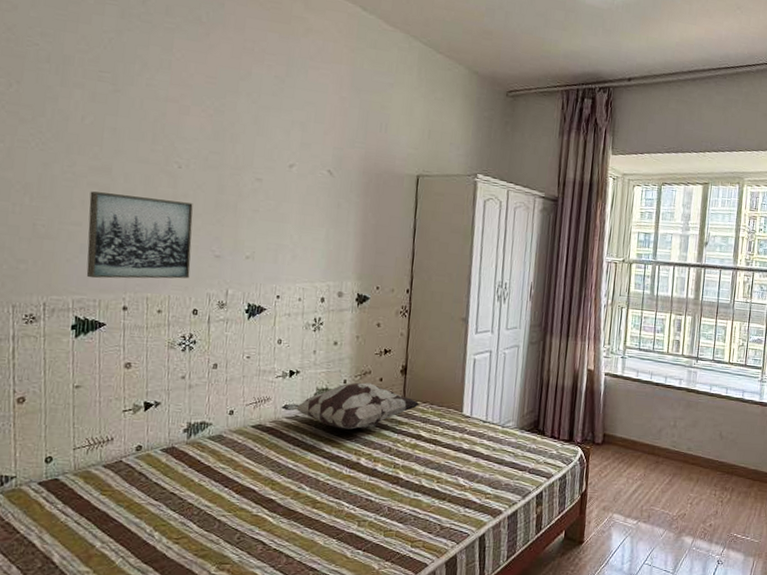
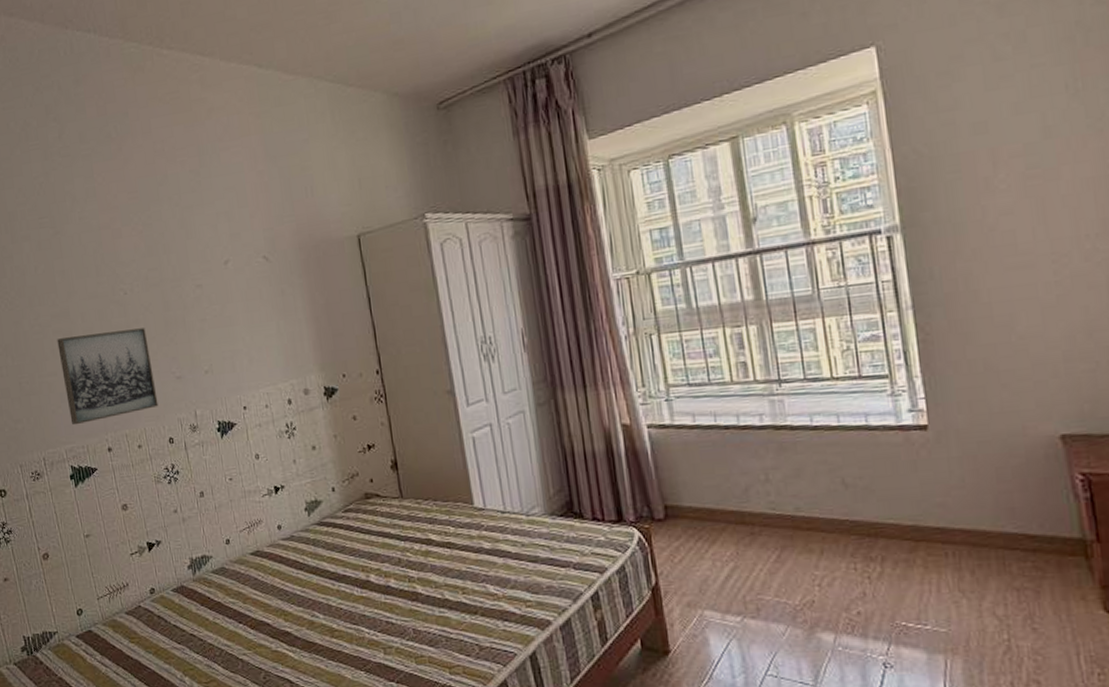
decorative pillow: present [281,382,420,430] -> none [274,486,421,544]

